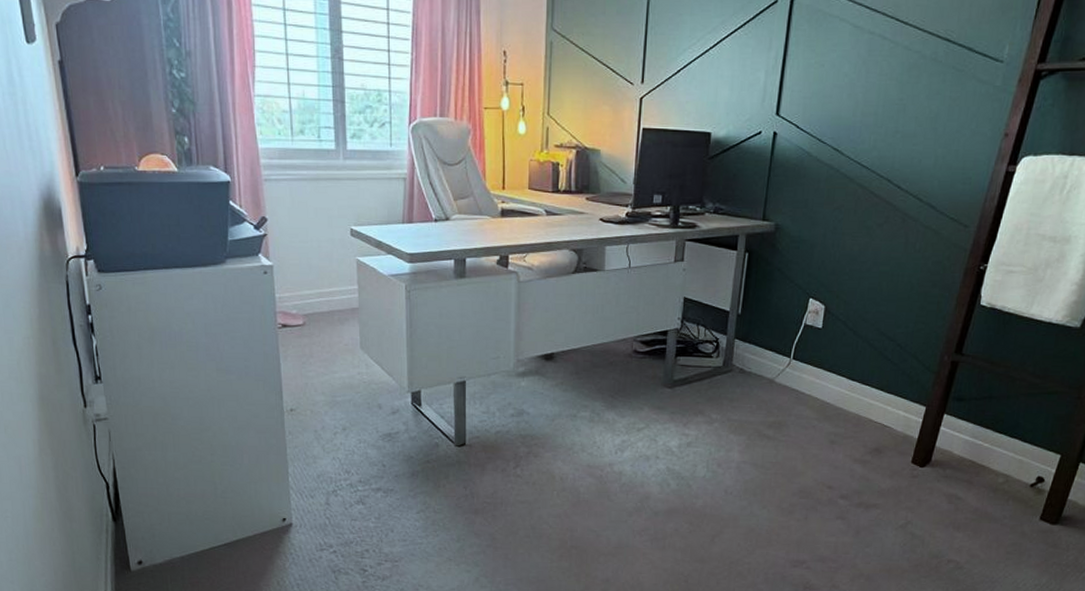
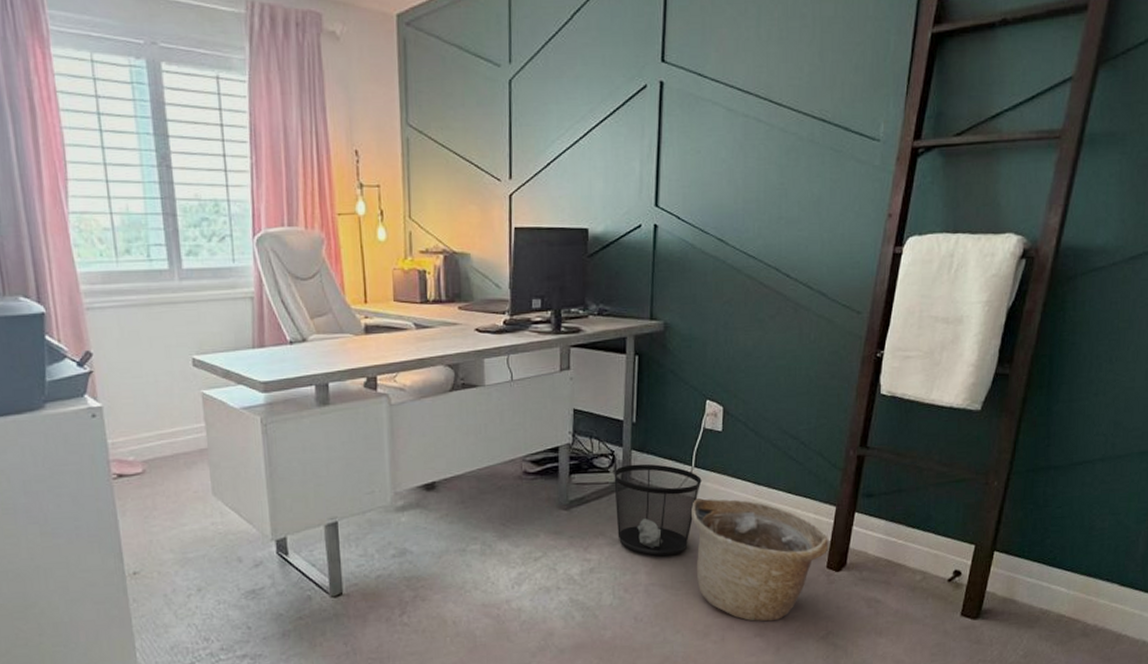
waste bin: none [715,352,799,438] -> present [614,463,702,557]
basket: none [786,388,916,507] -> present [692,498,828,622]

